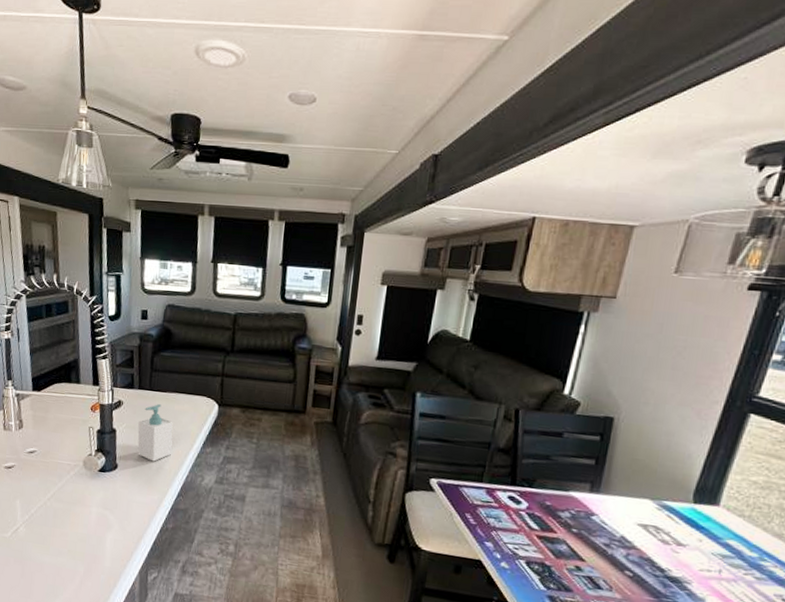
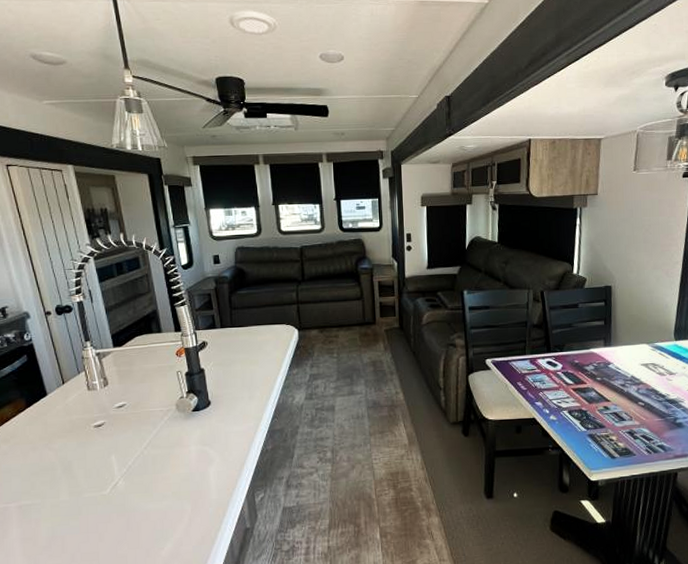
soap bottle: present [137,404,173,462] -> none [225,338,262,392]

